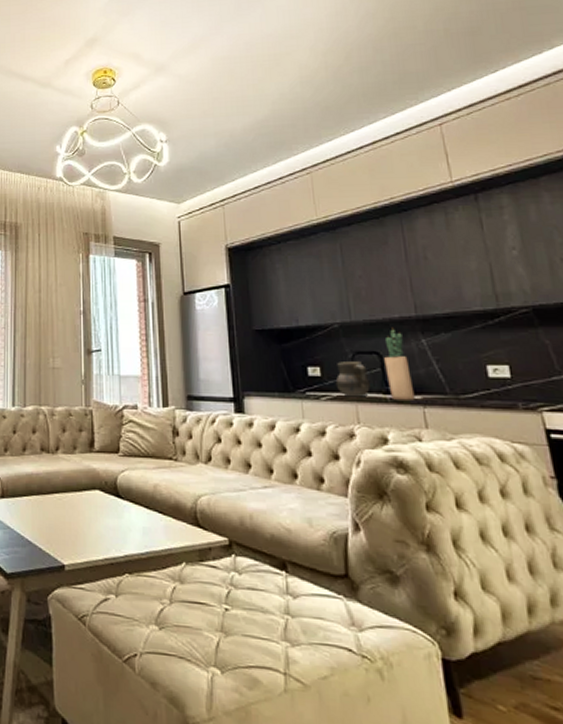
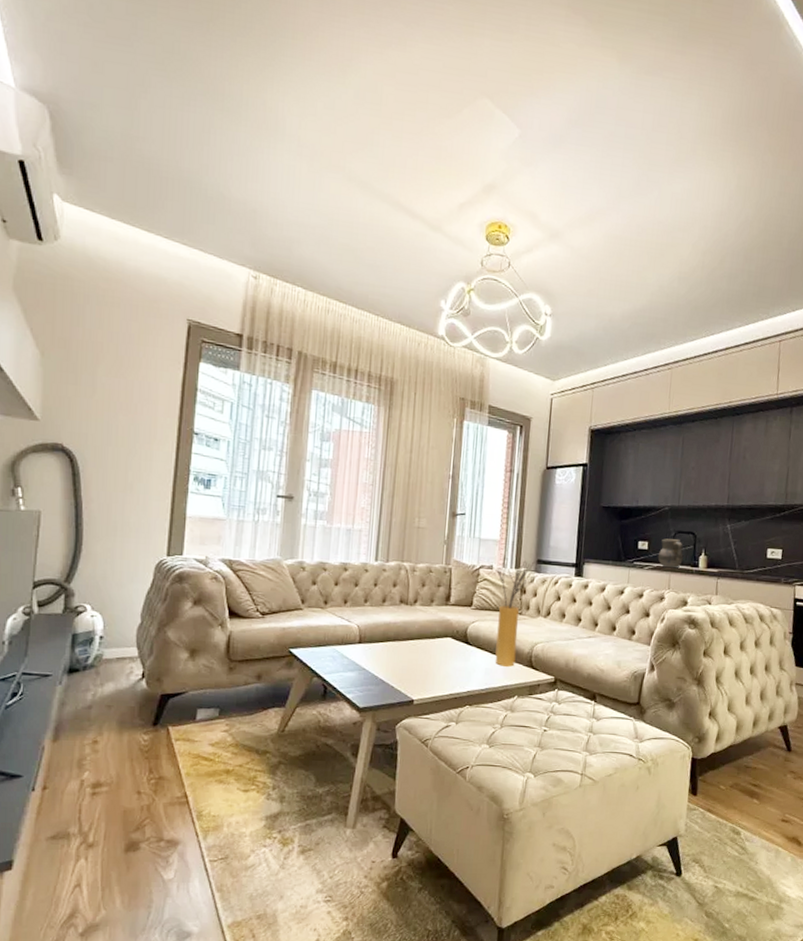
vase: none [143,395,185,525] -> present [495,558,535,667]
vase: present [384,327,415,402] -> none [696,513,715,574]

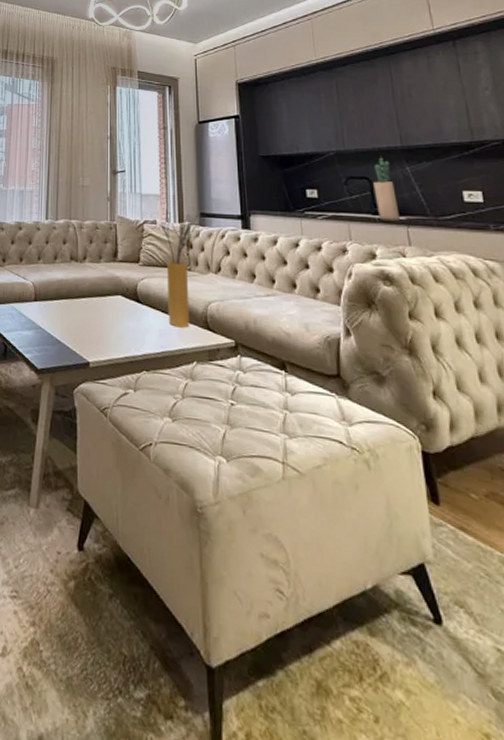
ceramic jug: present [657,538,683,569] -> none [330,185,361,217]
vase: none [696,513,715,574] -> present [373,156,400,222]

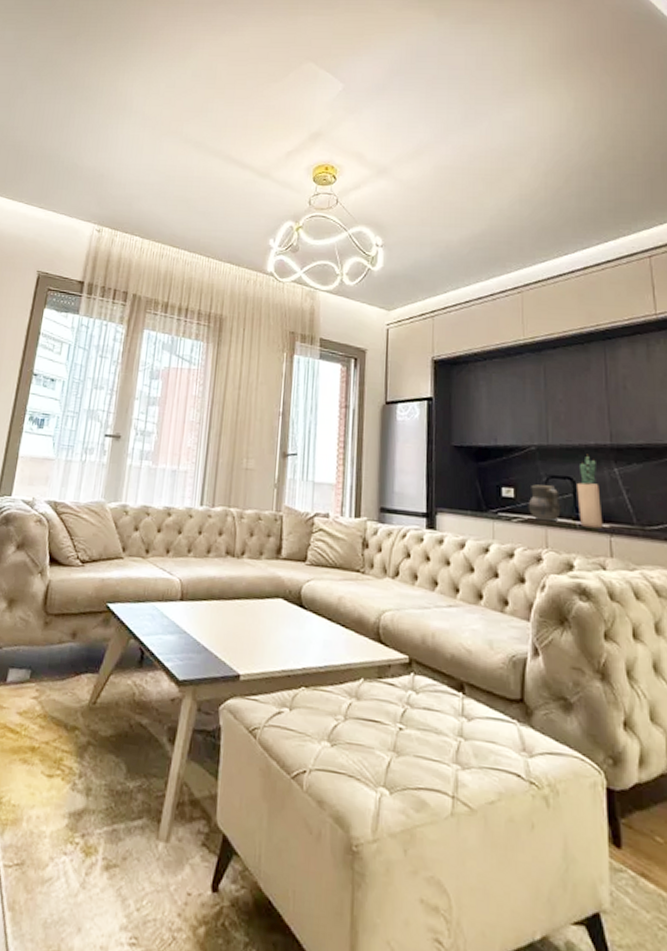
vase: present [161,212,198,328] -> none [334,504,377,640]
ceramic jug: none [330,185,361,217] -> present [528,484,561,522]

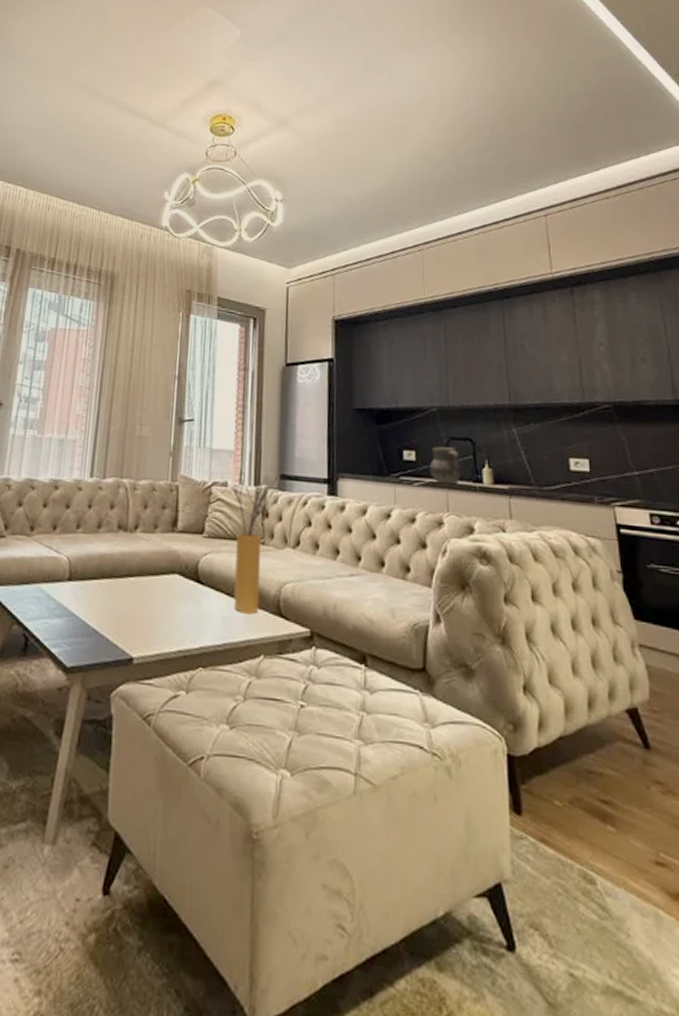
vase: none [334,504,377,640] -> present [233,472,278,614]
vase: present [577,454,603,530] -> none [477,414,502,491]

